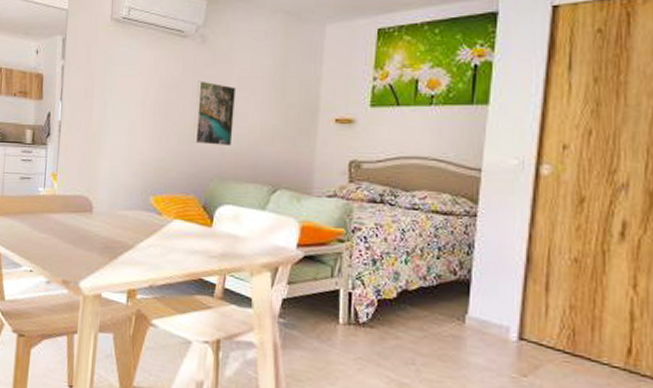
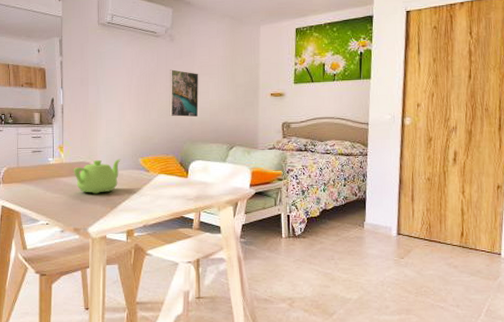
teapot: none [68,193,127,239] -> present [74,159,121,194]

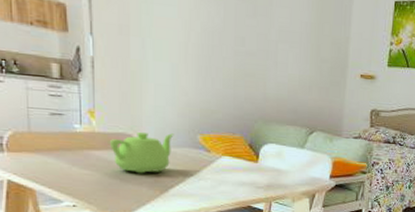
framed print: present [169,69,199,118] -> none [238,29,277,93]

